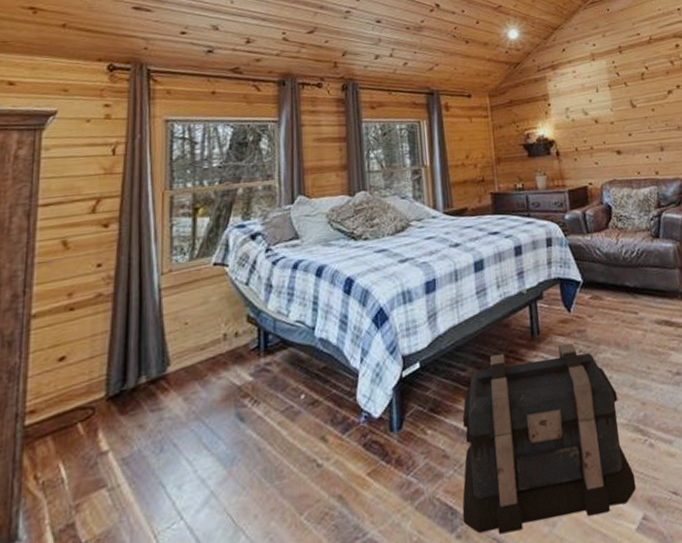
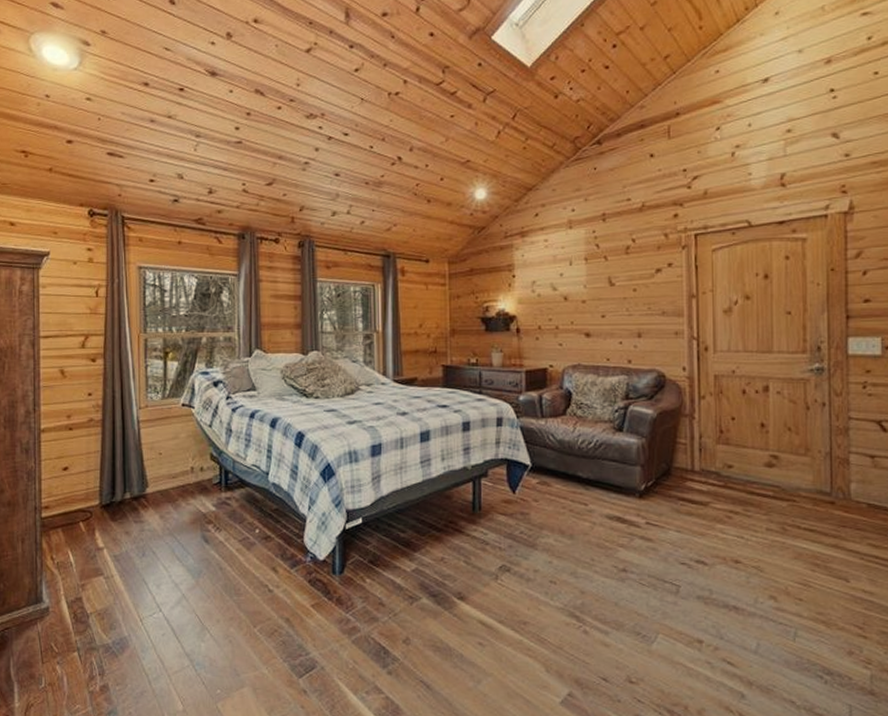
storage crate: present [462,343,637,535] -> none [394,522,565,682]

